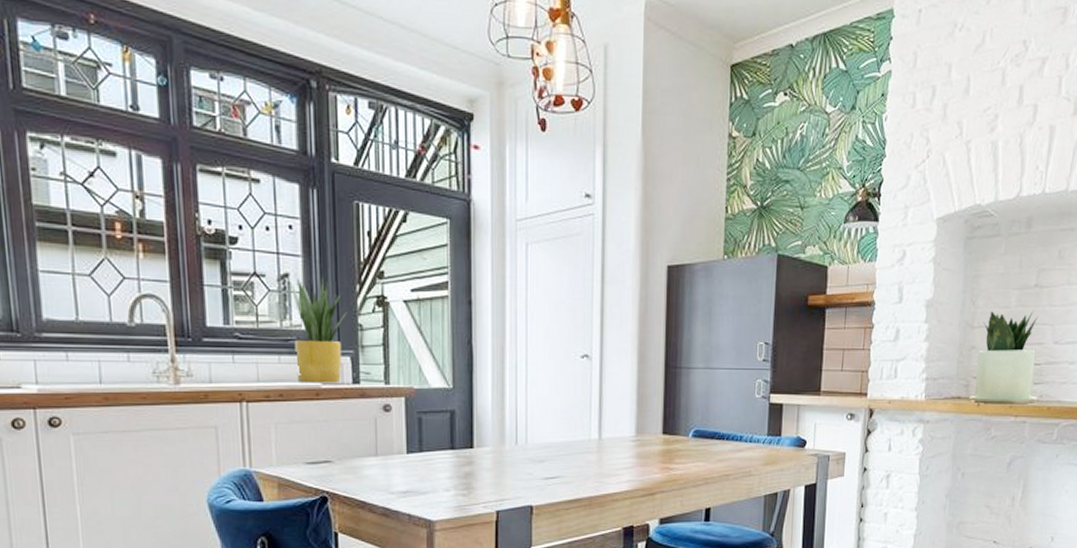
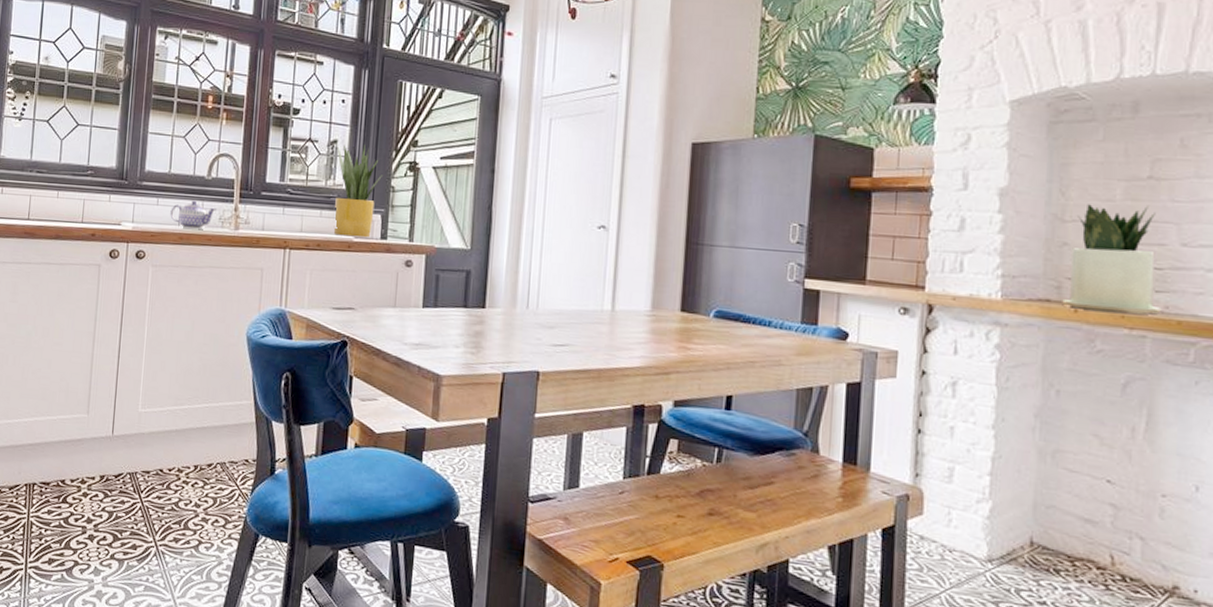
teapot: none [86,352,148,386] -> present [170,200,216,229]

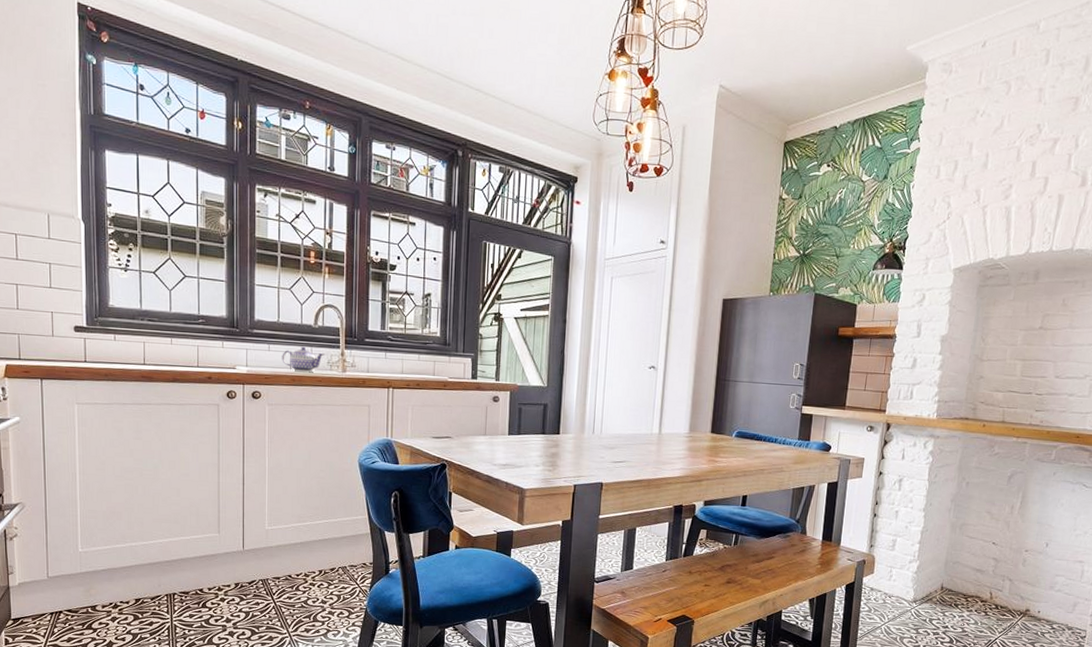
planter: present [333,145,384,238] -> none [430,298,473,378]
planter: present [1060,204,1162,315] -> none [975,348,1042,427]

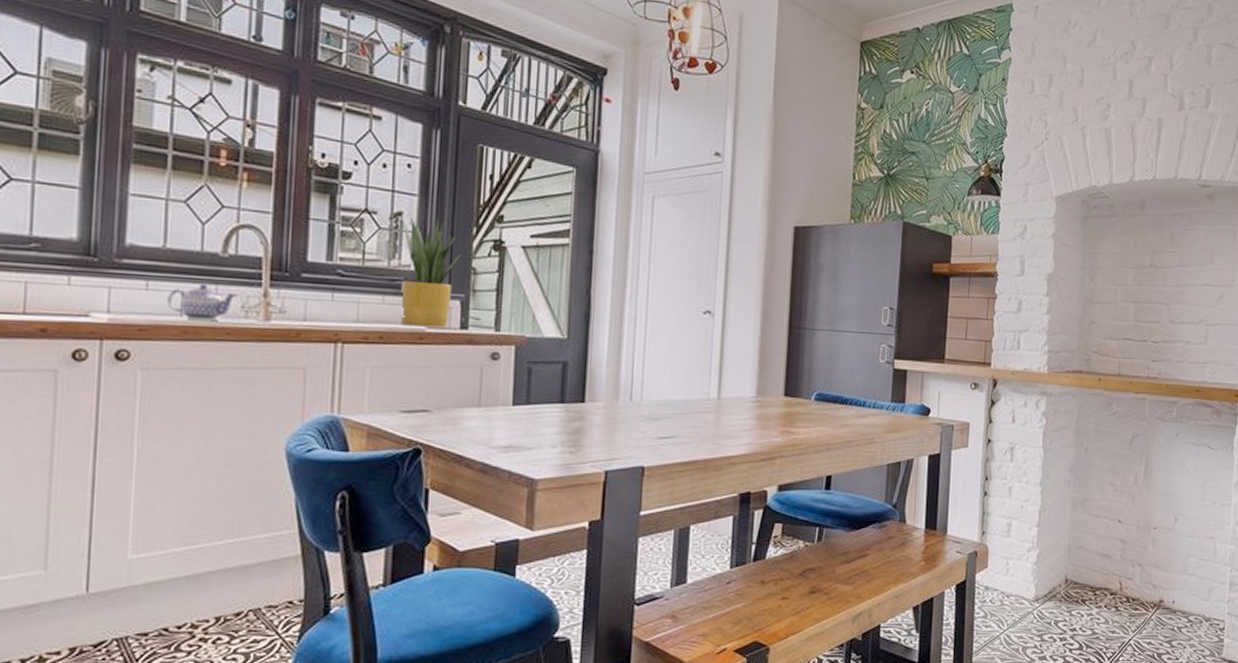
planter: none [430,298,473,378] -> present [400,218,463,328]

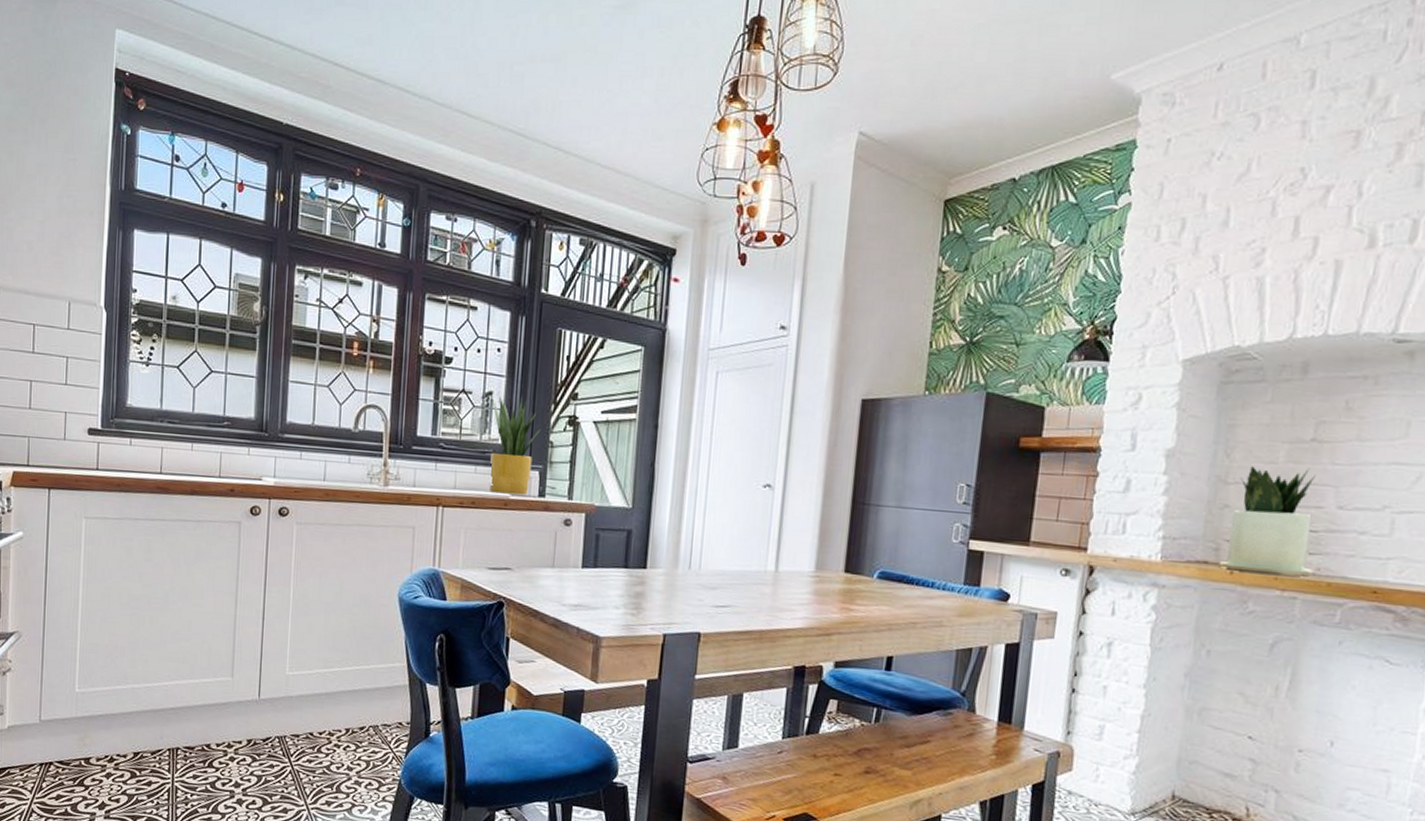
teapot: present [167,283,237,320] -> none [315,454,364,485]
planter: none [1089,288,1156,380] -> present [1218,466,1316,577]

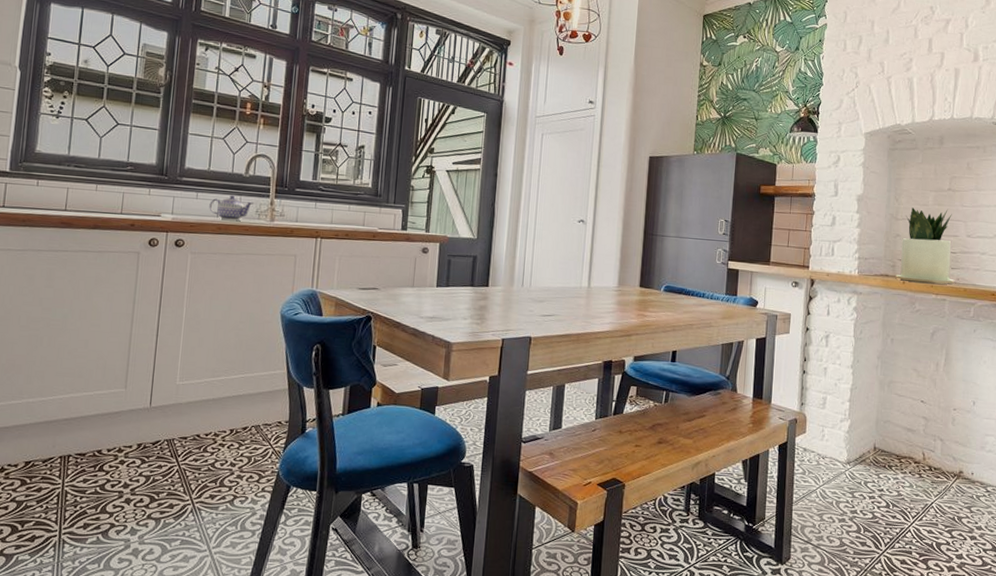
teapot: none [315,454,364,485] -> present [209,195,253,220]
planter: present [488,397,542,496] -> none [360,150,405,229]

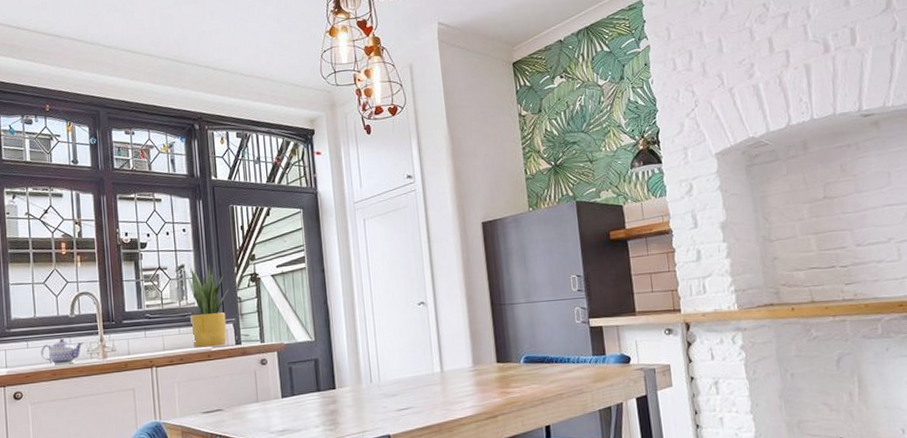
planter: none [360,150,405,229] -> present [185,265,230,348]
planter: present [895,207,955,284] -> none [780,220,852,308]

